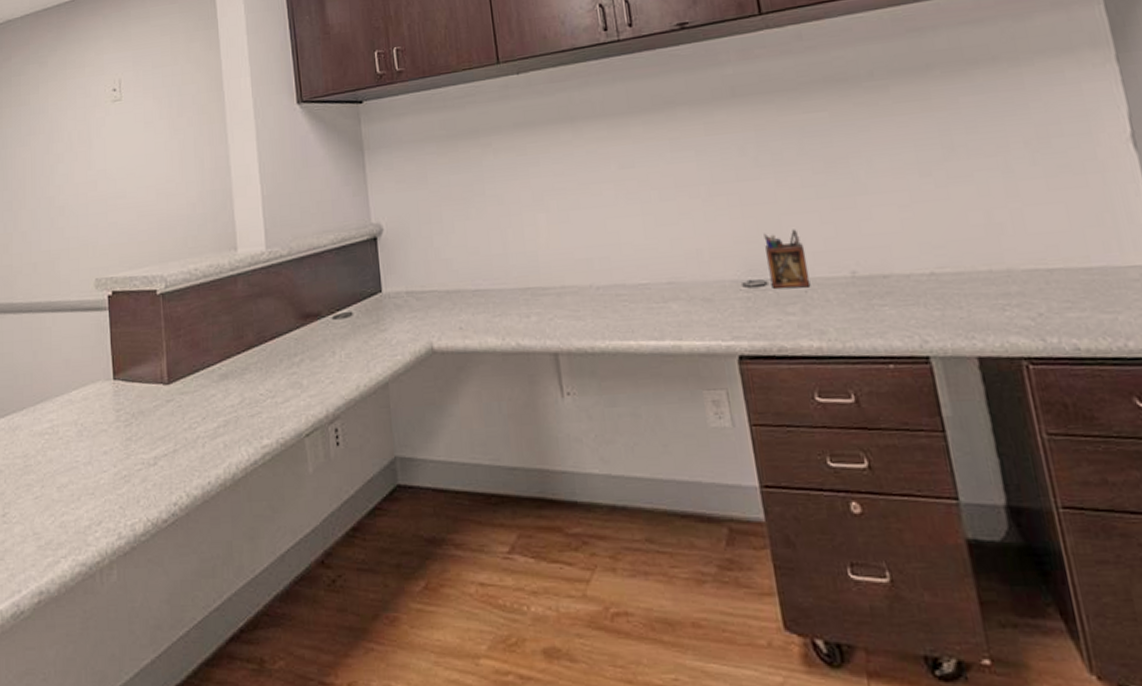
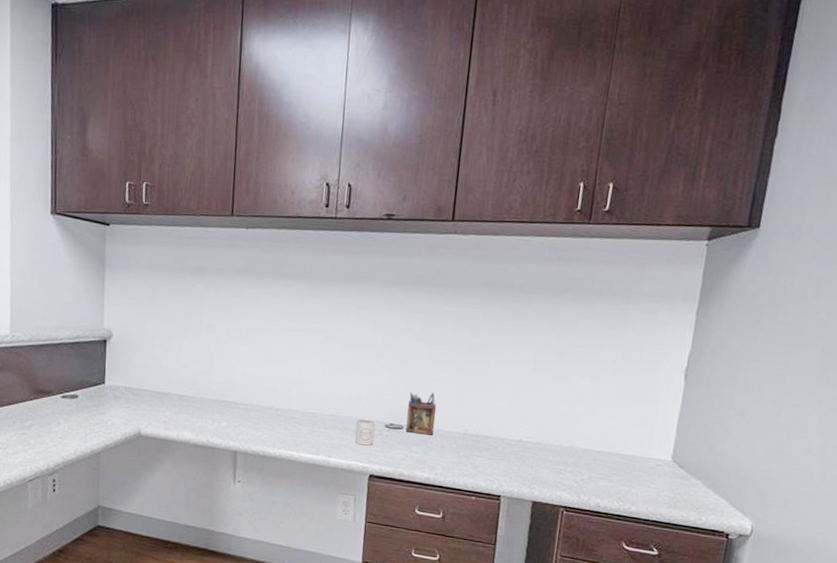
mug: none [704,279,743,317] -> present [355,418,383,446]

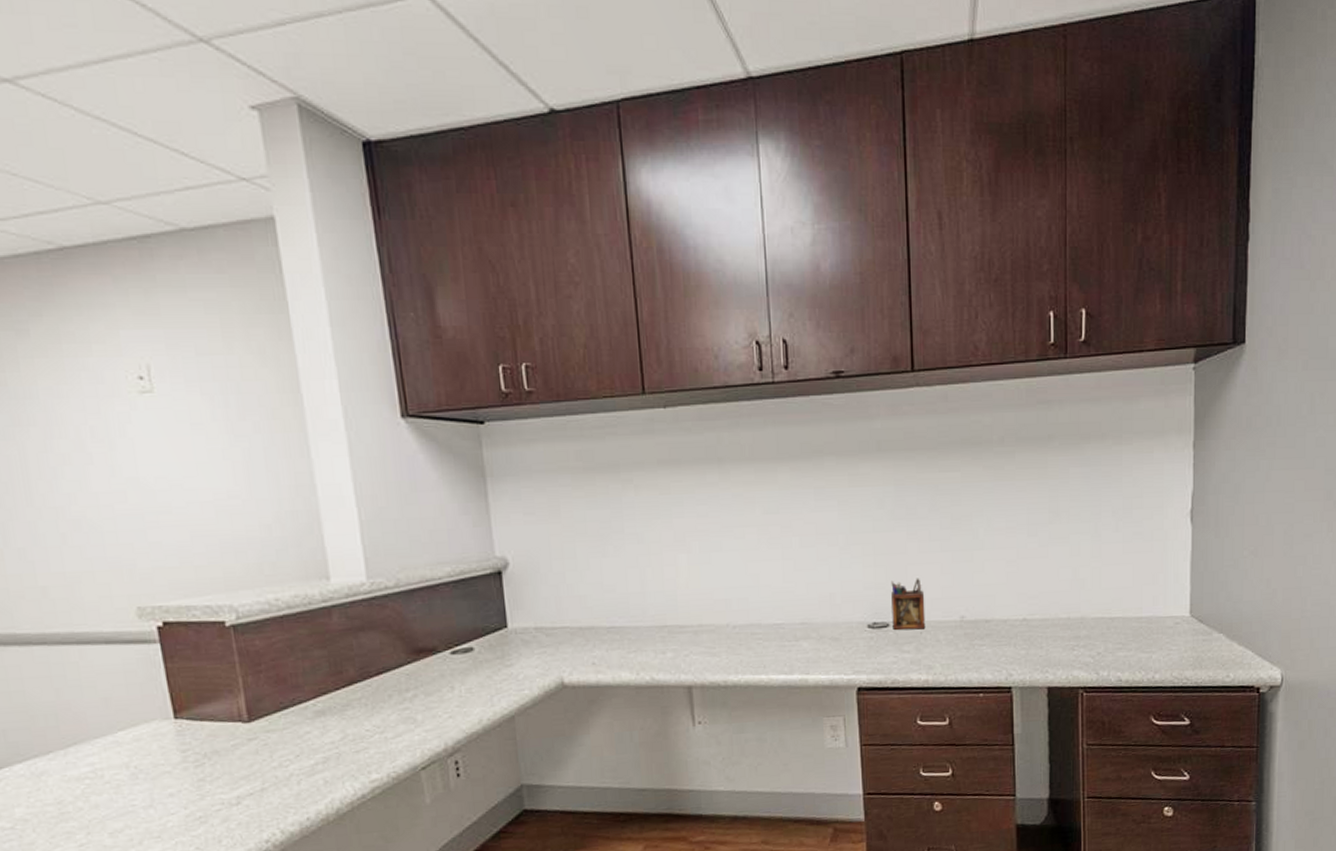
mug: present [355,418,383,446] -> none [832,621,866,654]

